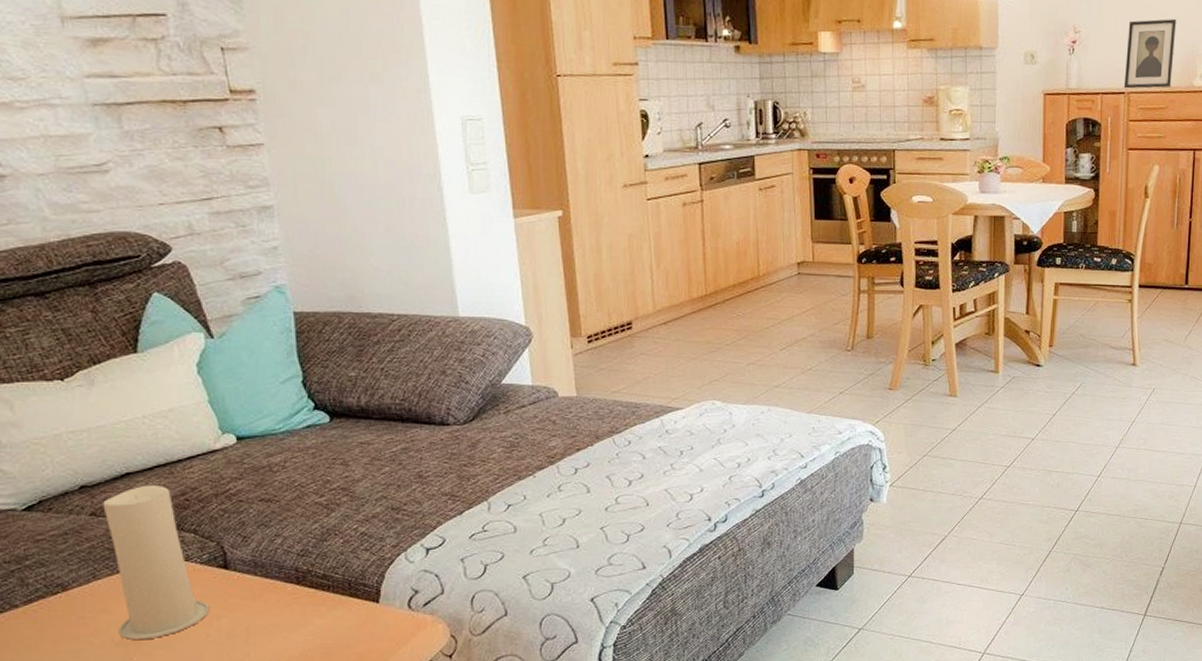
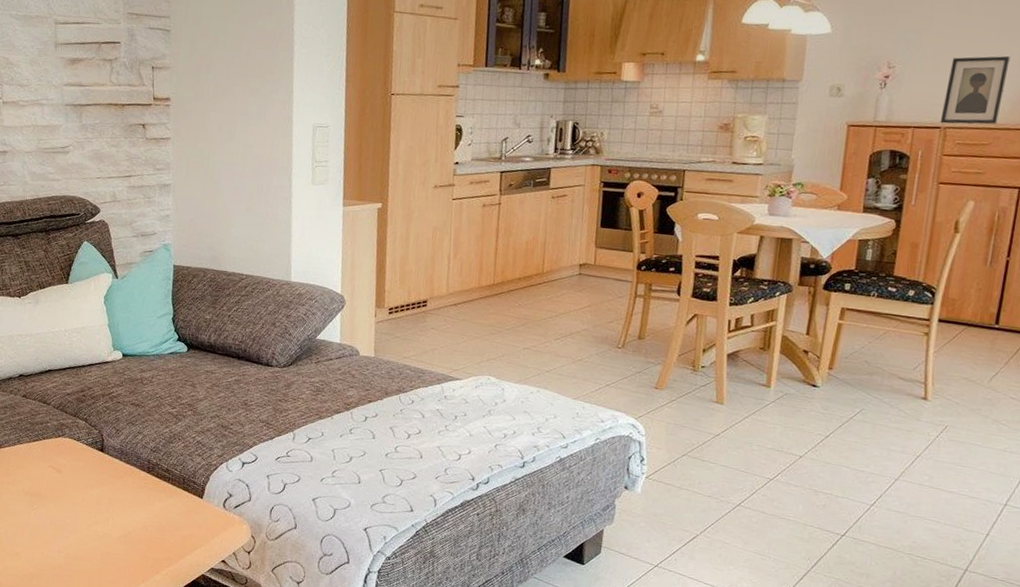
candle: present [102,484,210,641] -> none [27,380,88,495]

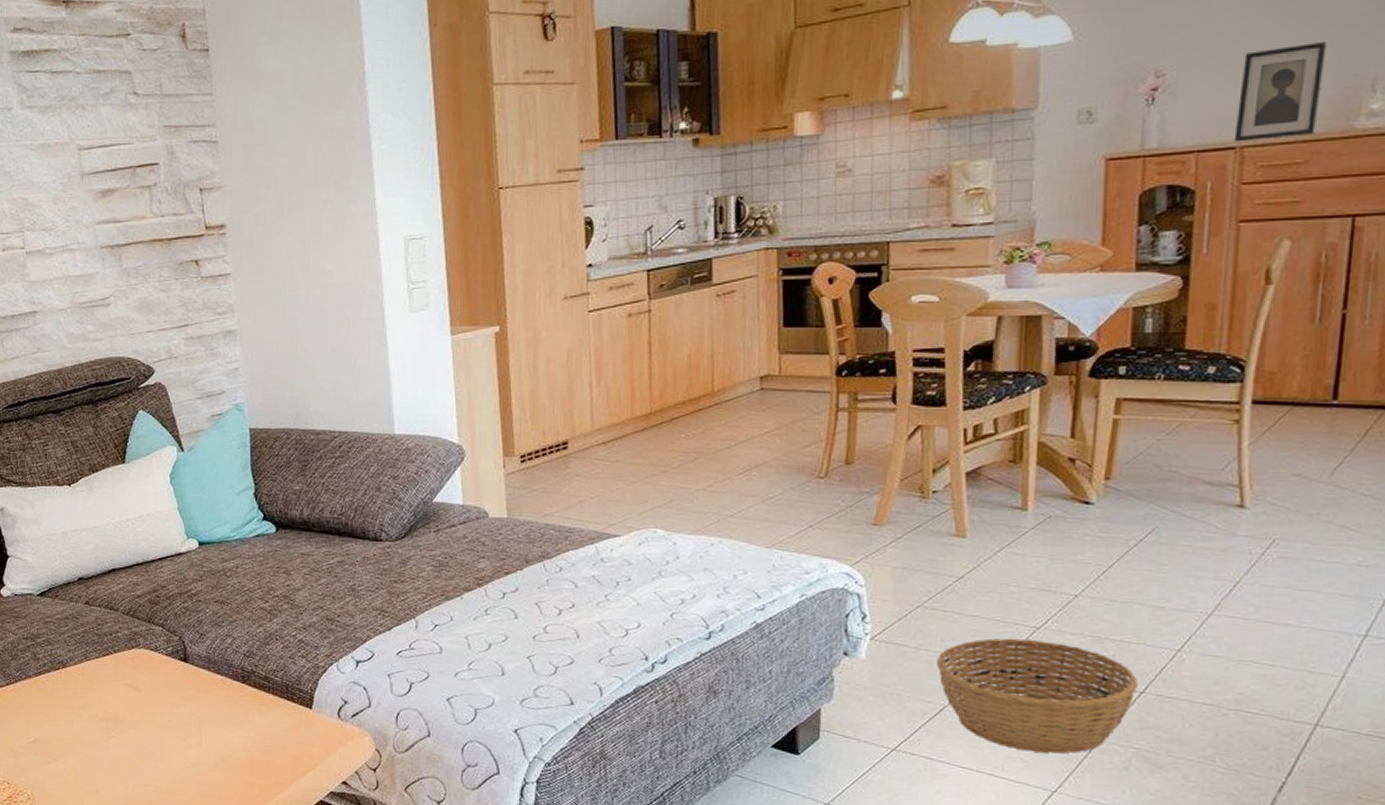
basket: none [693,484,842,579] -> present [937,638,1139,754]

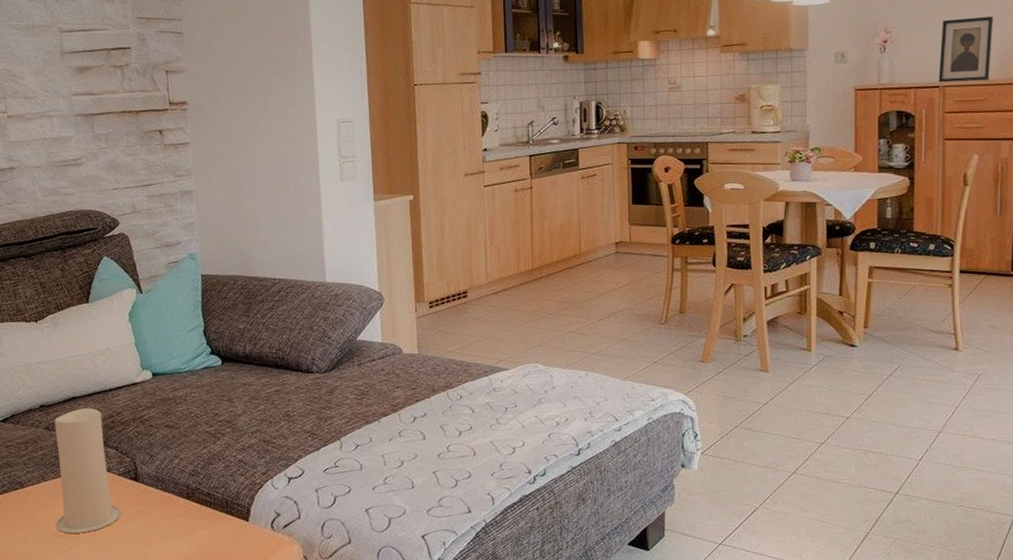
candle: none [94,580,172,718] -> present [54,407,122,534]
basket: present [937,638,1139,754] -> none [750,451,894,544]

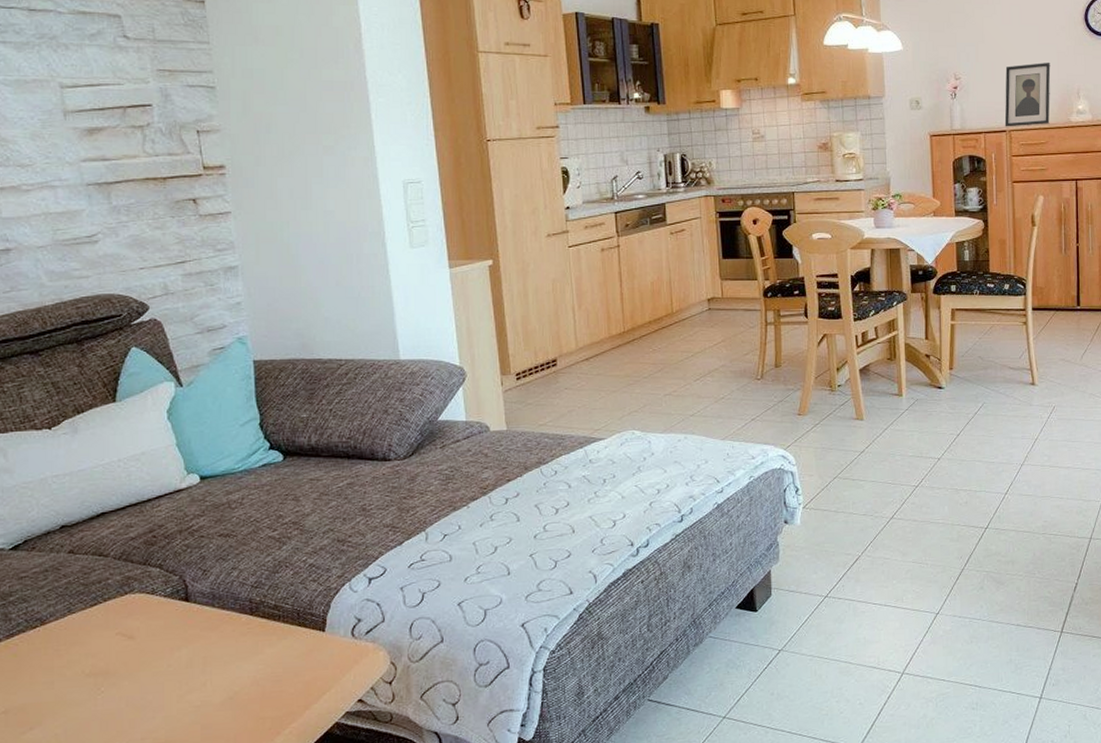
candle: present [54,407,122,534] -> none [80,523,171,672]

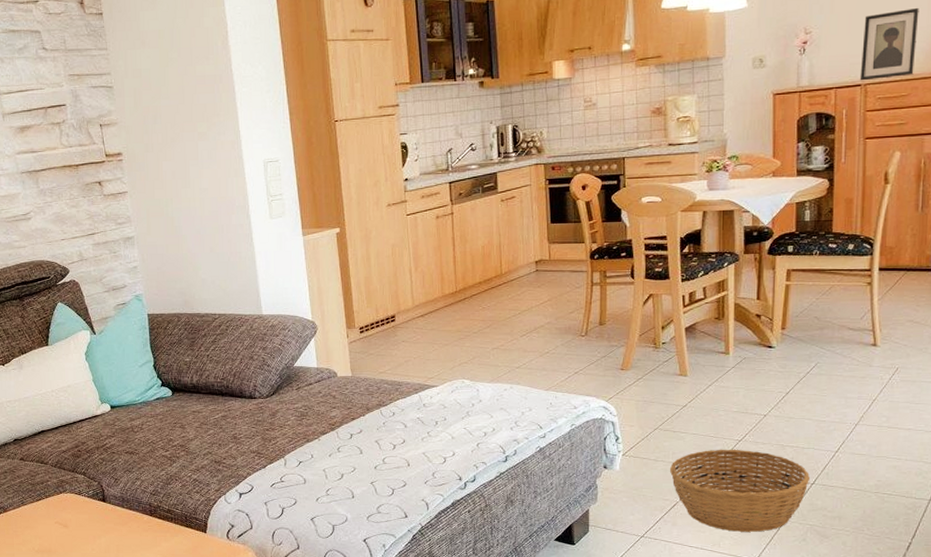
basket: none [851,495,984,584] -> present [670,449,811,532]

